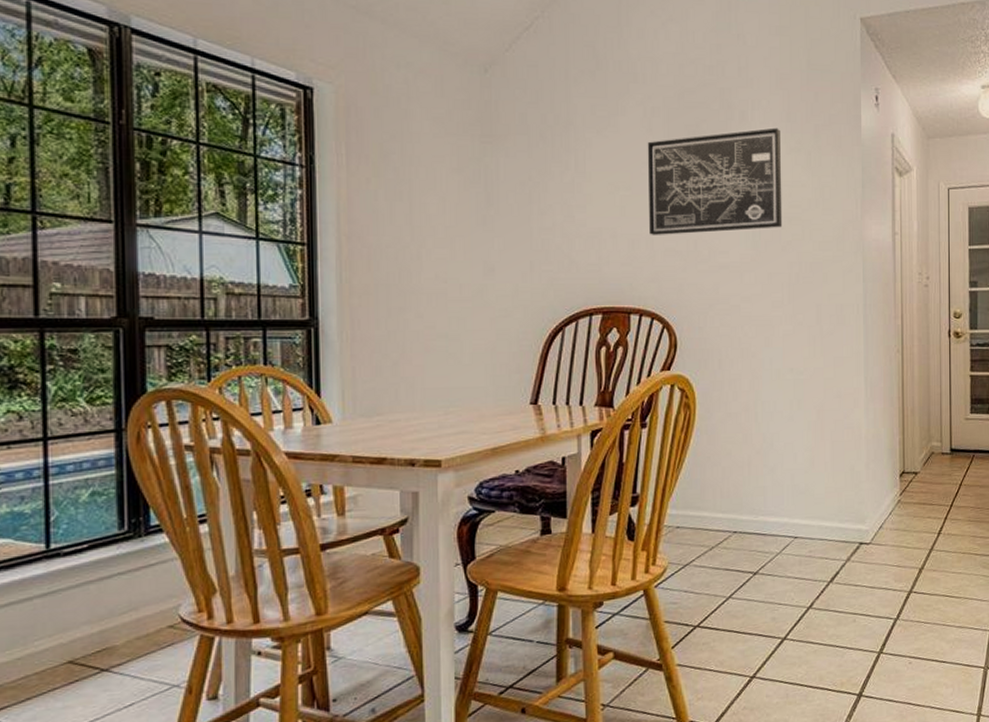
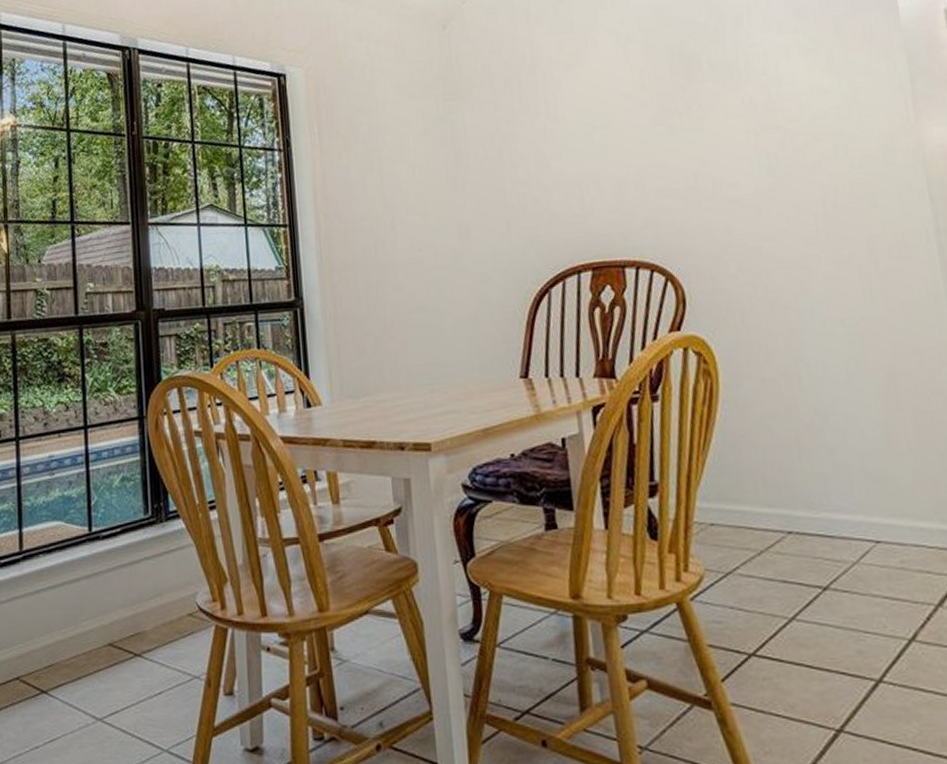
wall art: present [647,127,783,235] -> none [624,29,806,175]

